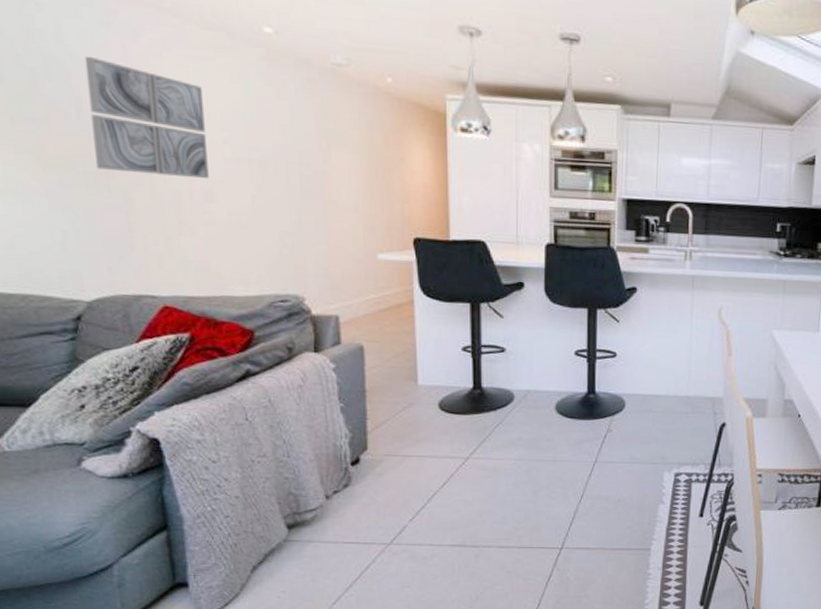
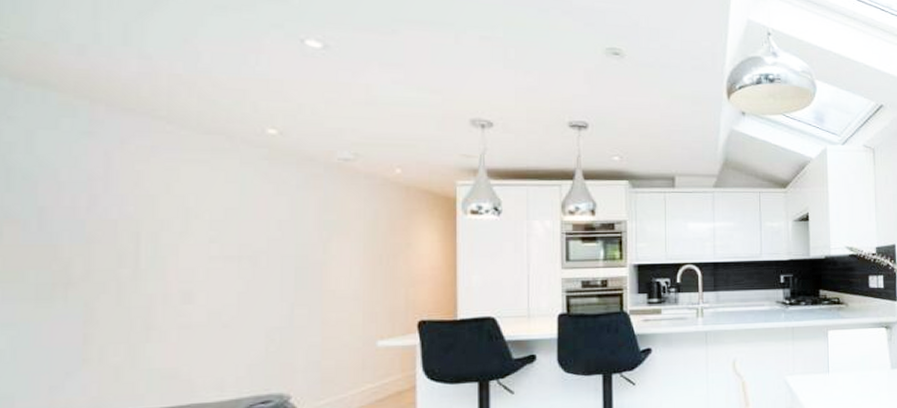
wall art: present [84,55,209,179] -> none [54,165,193,281]

